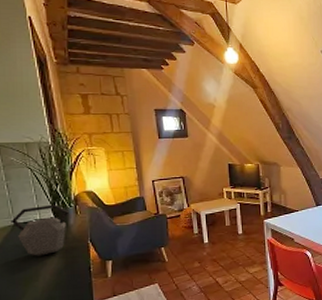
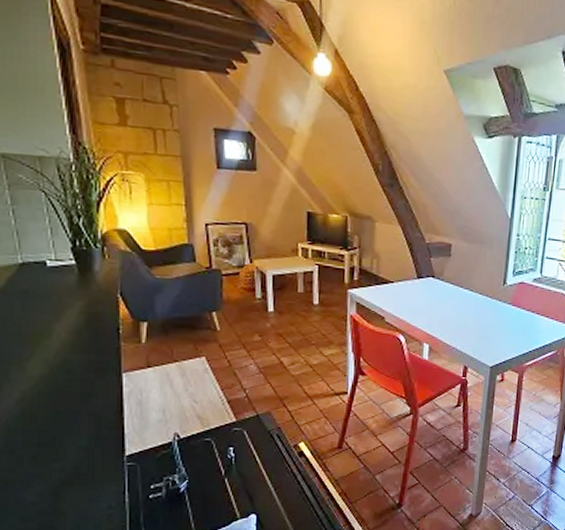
kettle: present [10,204,68,256] -> none [16,242,93,308]

